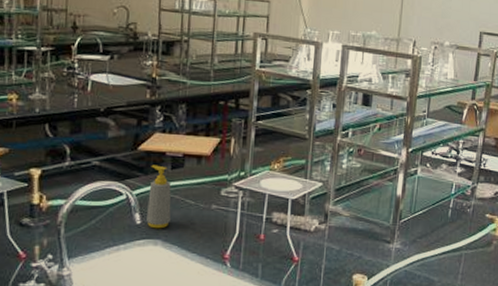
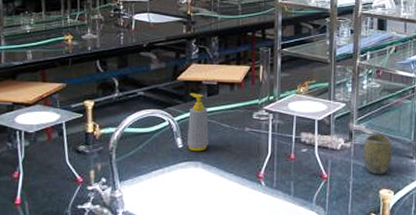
cup: none [338,216,369,259] -> present [363,134,392,175]

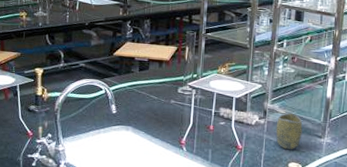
soap bottle: present [187,93,209,152] -> none [120,67,139,118]

